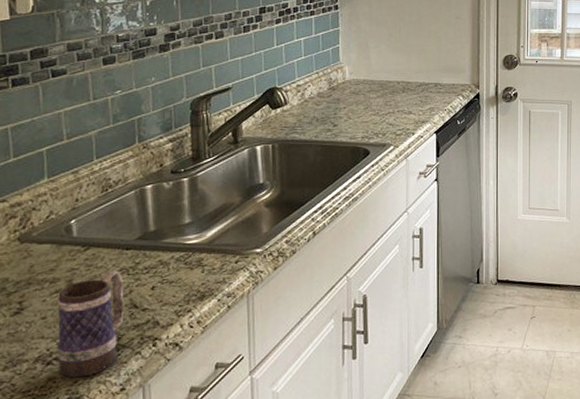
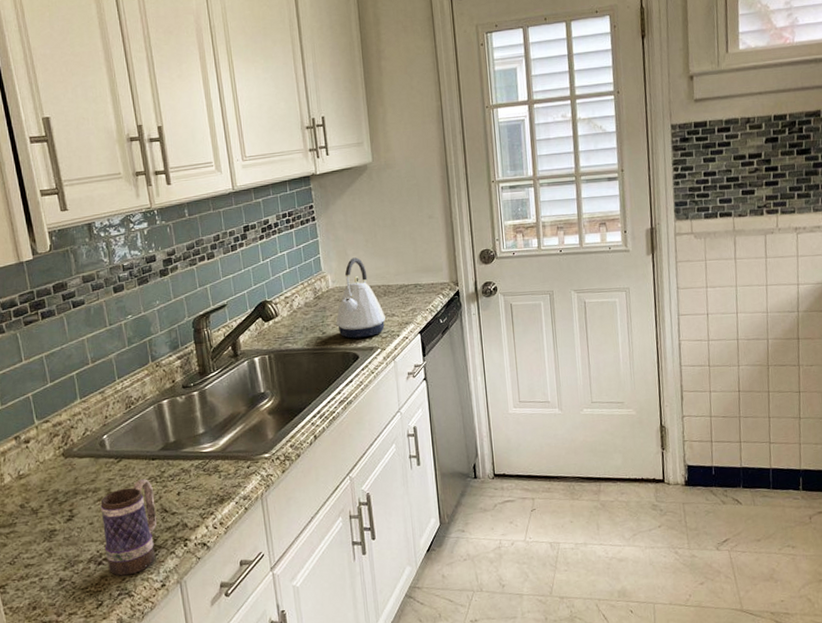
kettle: none [349,51,402,133] -> present [336,257,385,339]

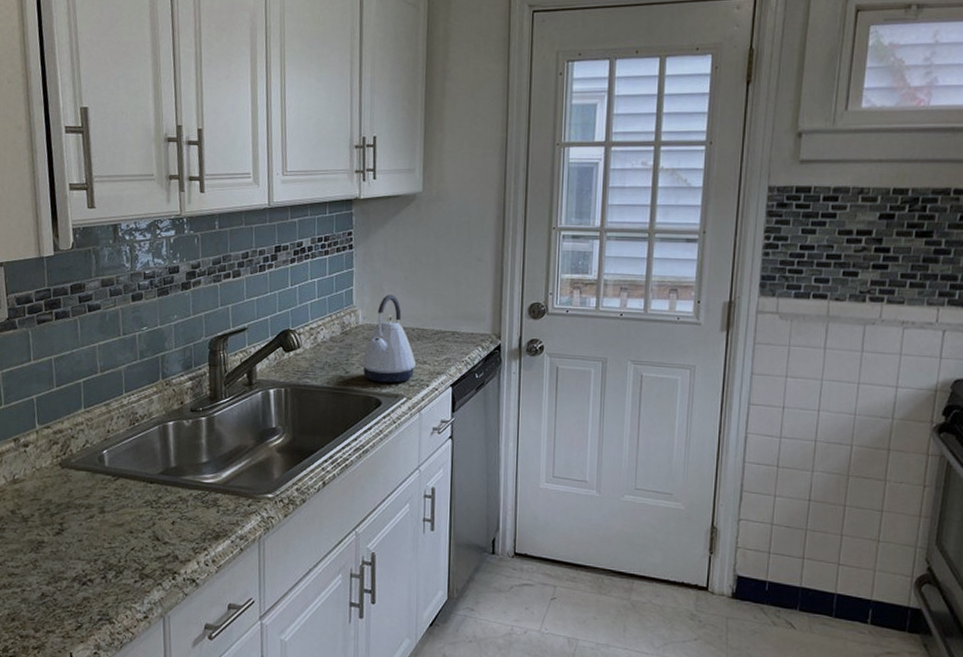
mug: present [100,479,157,576] -> none [90,502,148,601]

